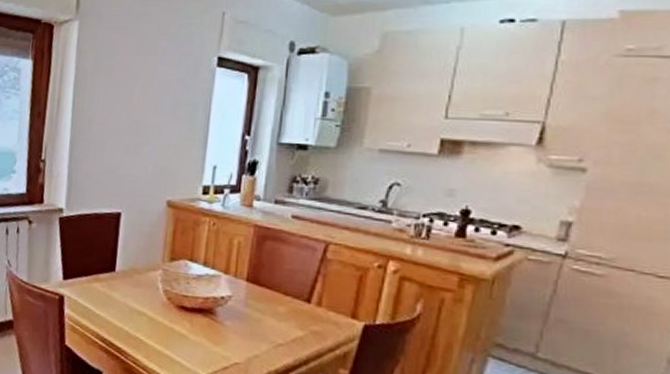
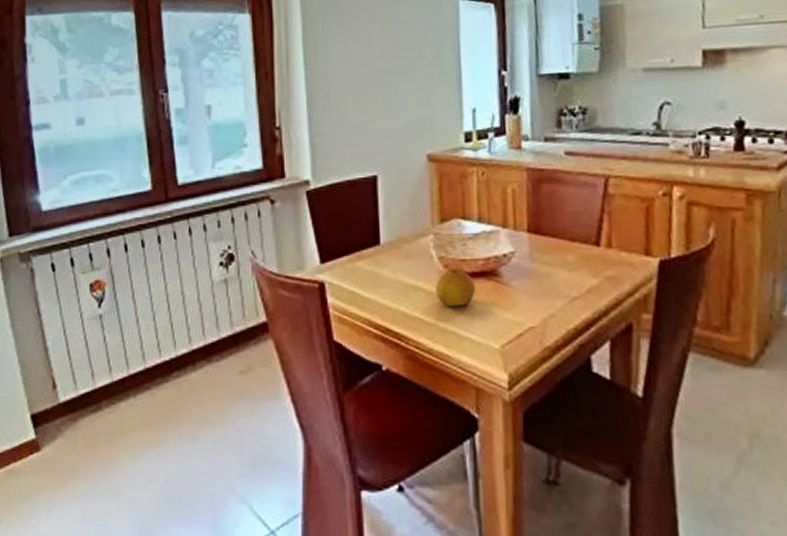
fruit: none [157,301,192,335] -> present [435,268,475,307]

